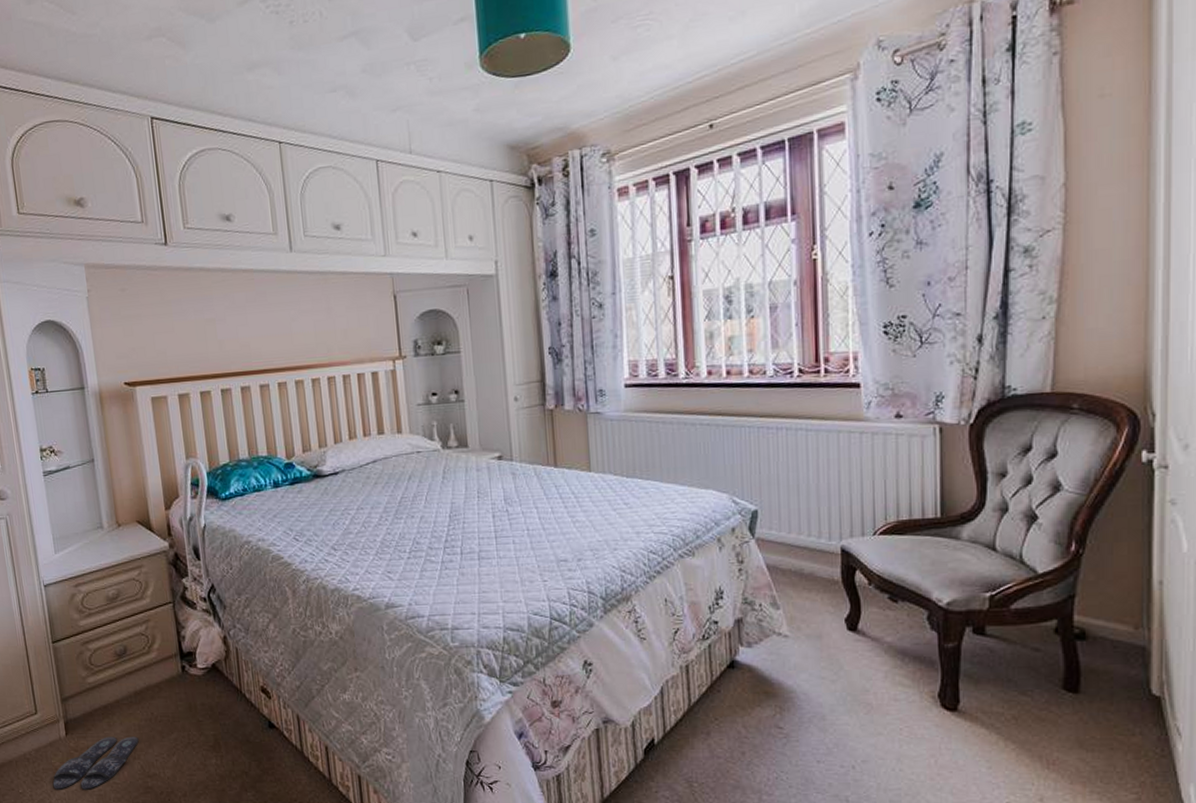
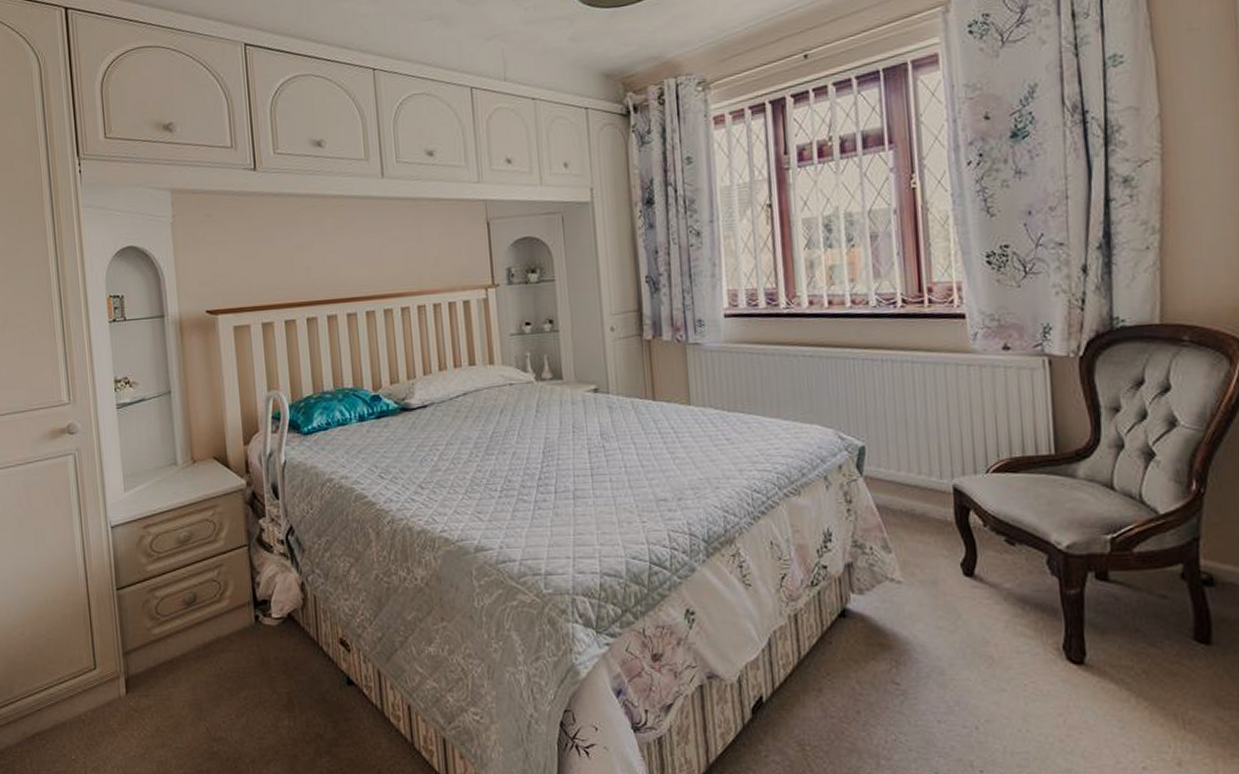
slippers: present [52,736,139,790] -> none [109,694,205,756]

